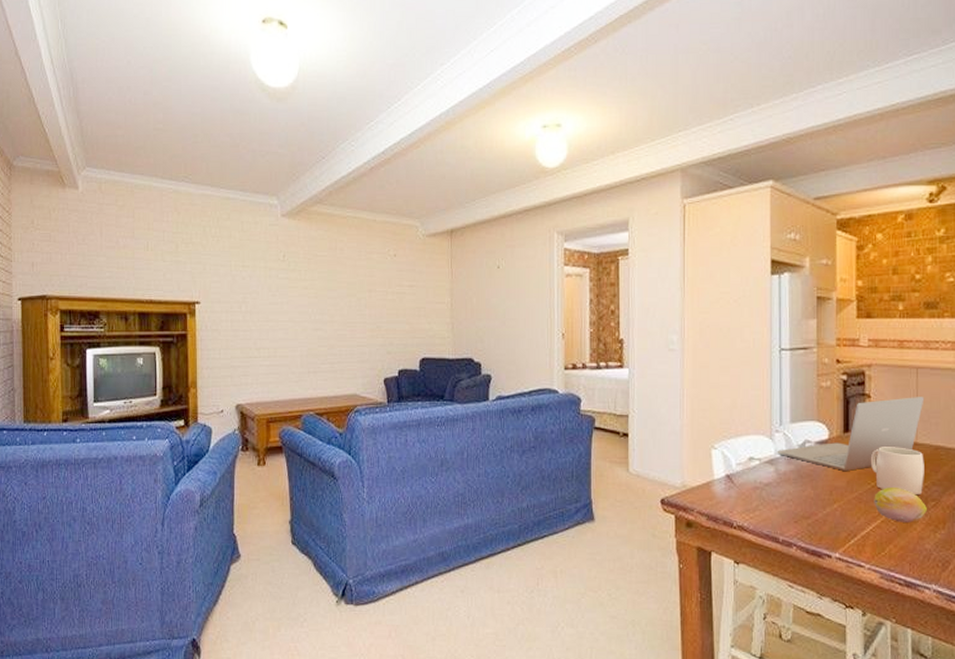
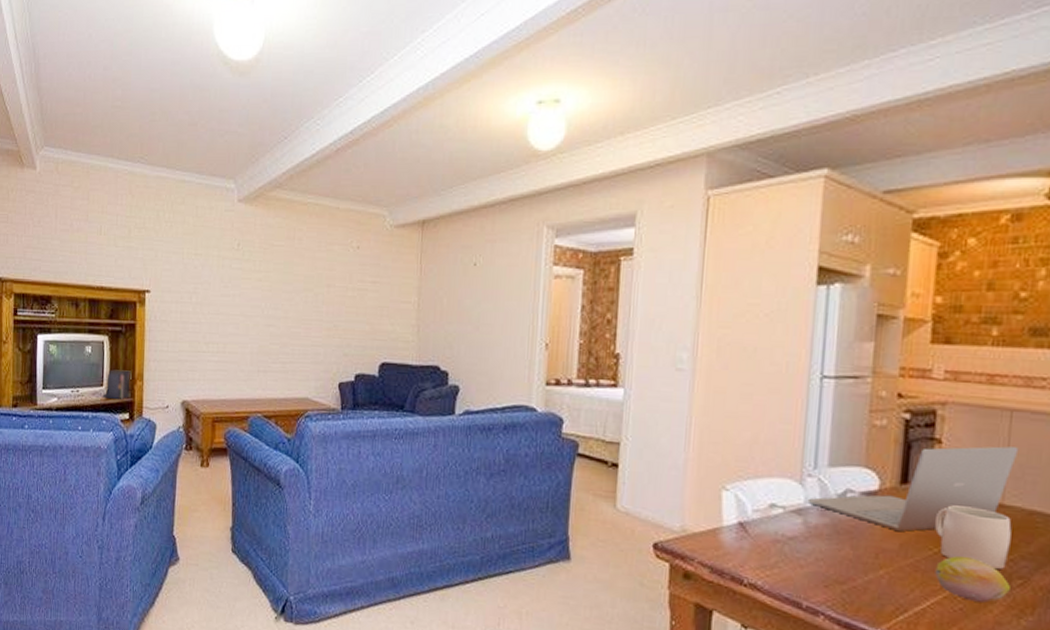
books: none [154,379,185,408] -> present [100,369,132,400]

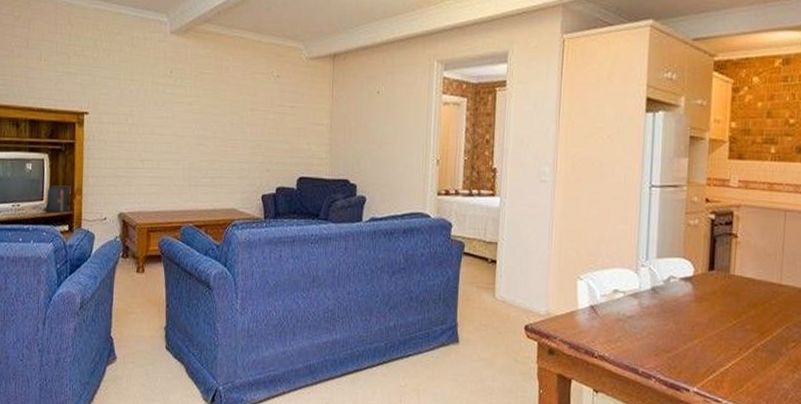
laptop: present [807,446,1019,532] -> none [641,239,791,308]
mug: present [934,505,1012,570] -> none [733,286,787,336]
fruit: present [935,556,1010,603] -> none [734,326,787,362]

